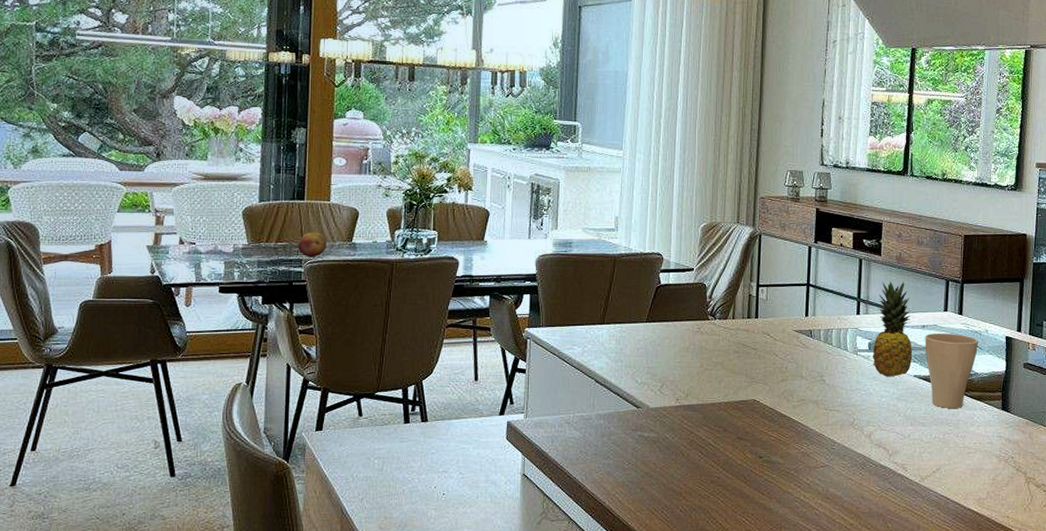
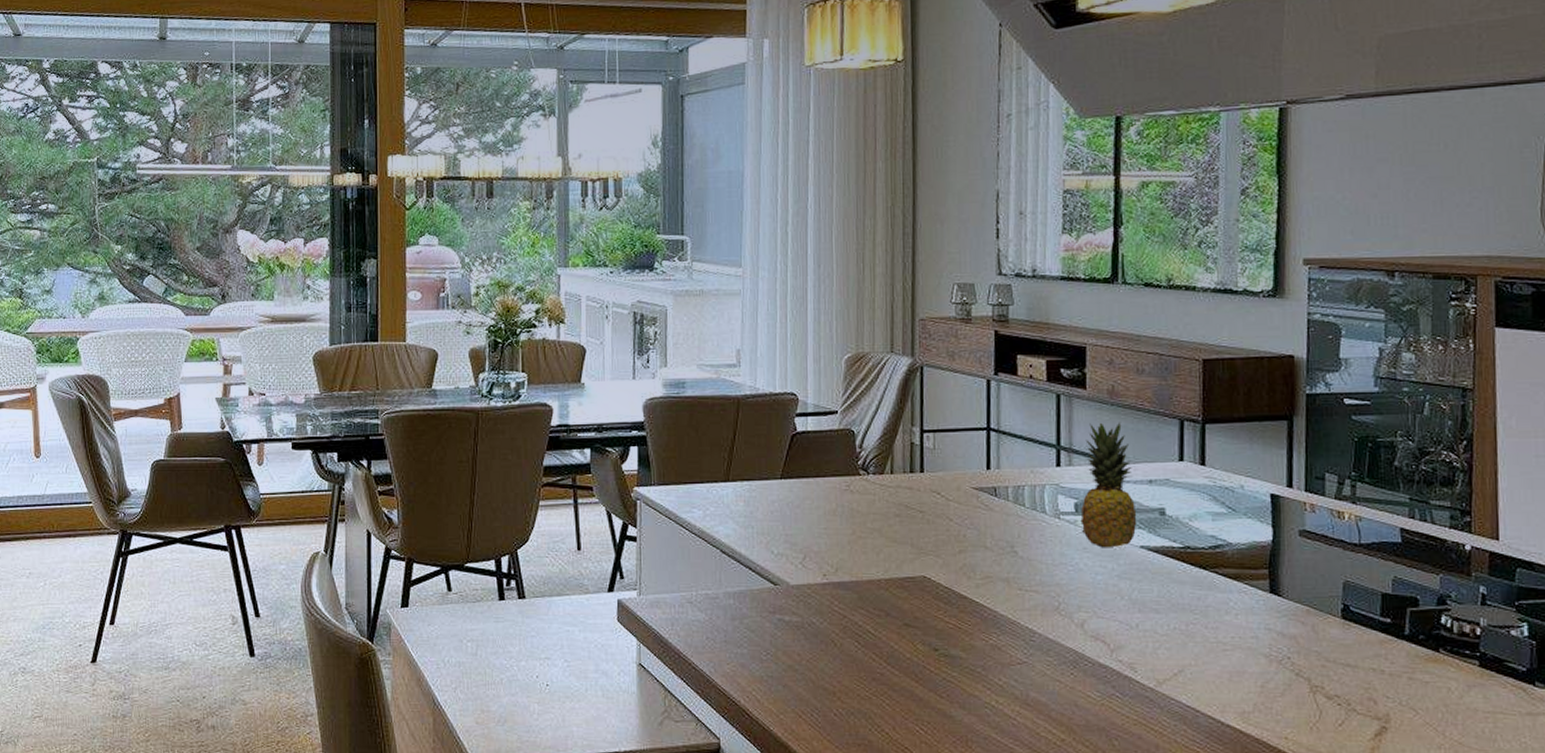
fruit: present [297,232,327,258] -> none [373,378,404,408]
cup: present [925,333,978,408] -> none [1153,489,1230,590]

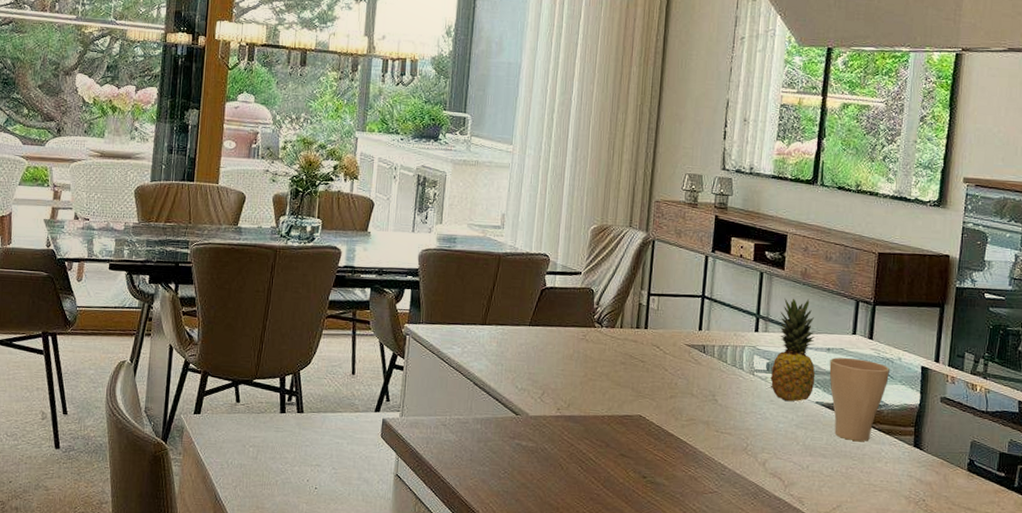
cup: none [1153,489,1230,590] -> present [829,357,889,441]

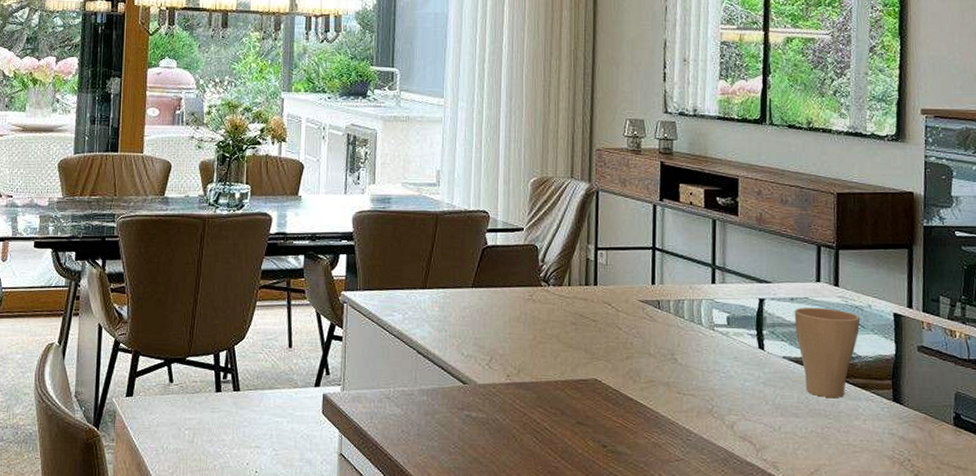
fruit: present [770,298,816,401] -> none [732,245,780,357]

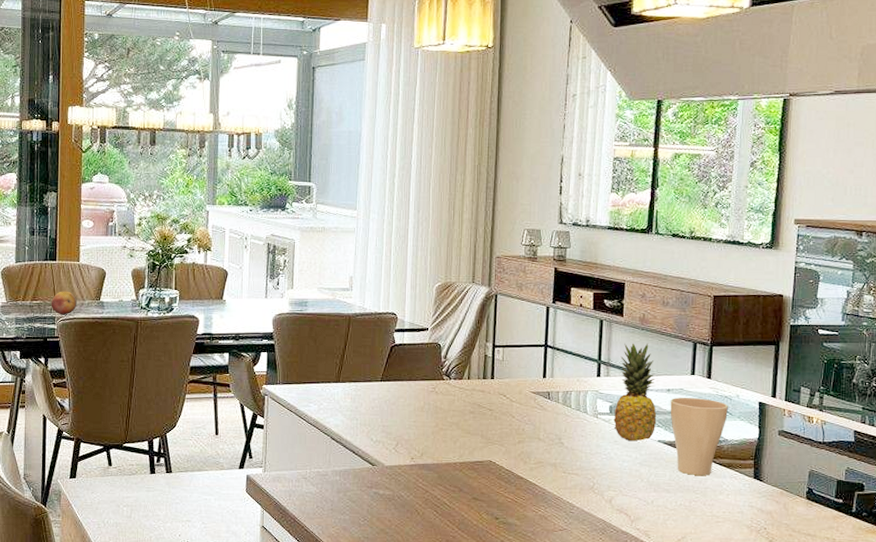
fruit: none [110,185,139,212] -> present [51,291,77,315]
fruit: none [732,245,780,357] -> present [613,343,657,441]

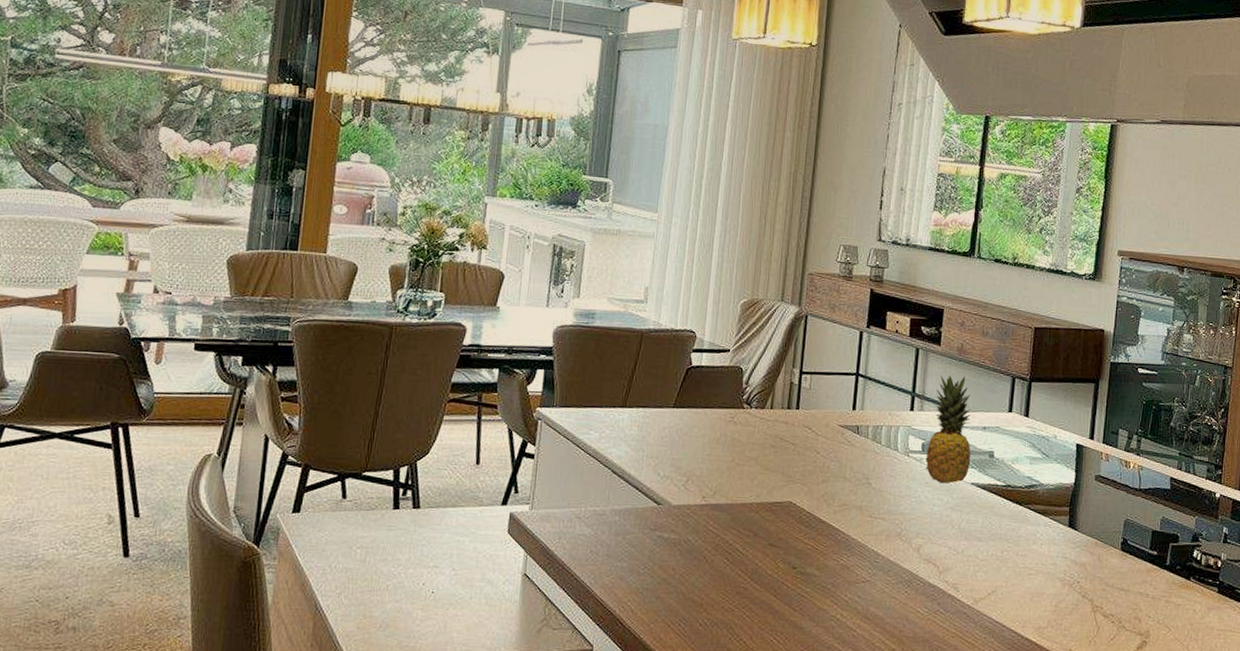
fruit: present [51,291,77,315] -> none [286,286,320,316]
cup: present [670,397,728,475] -> none [985,436,1045,523]

